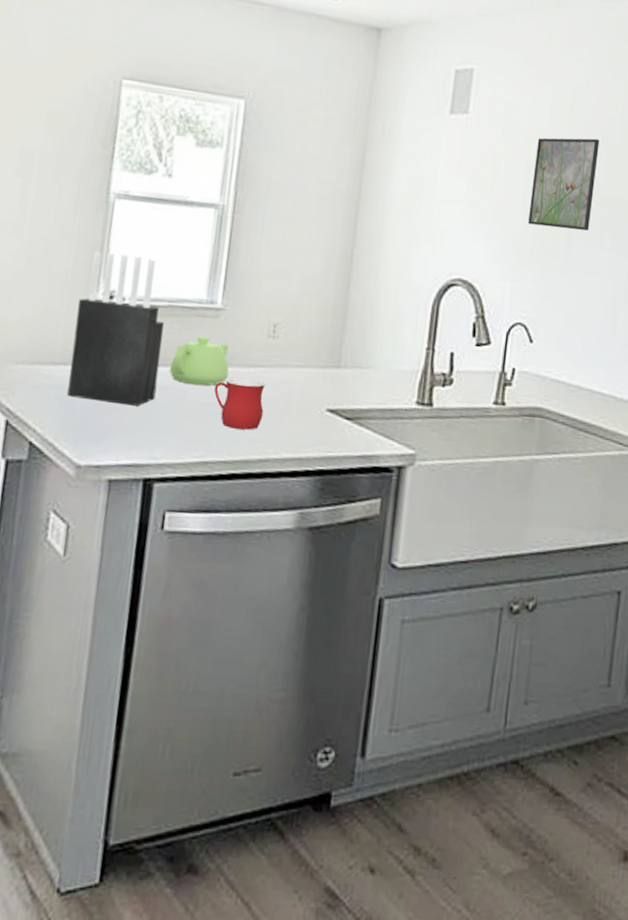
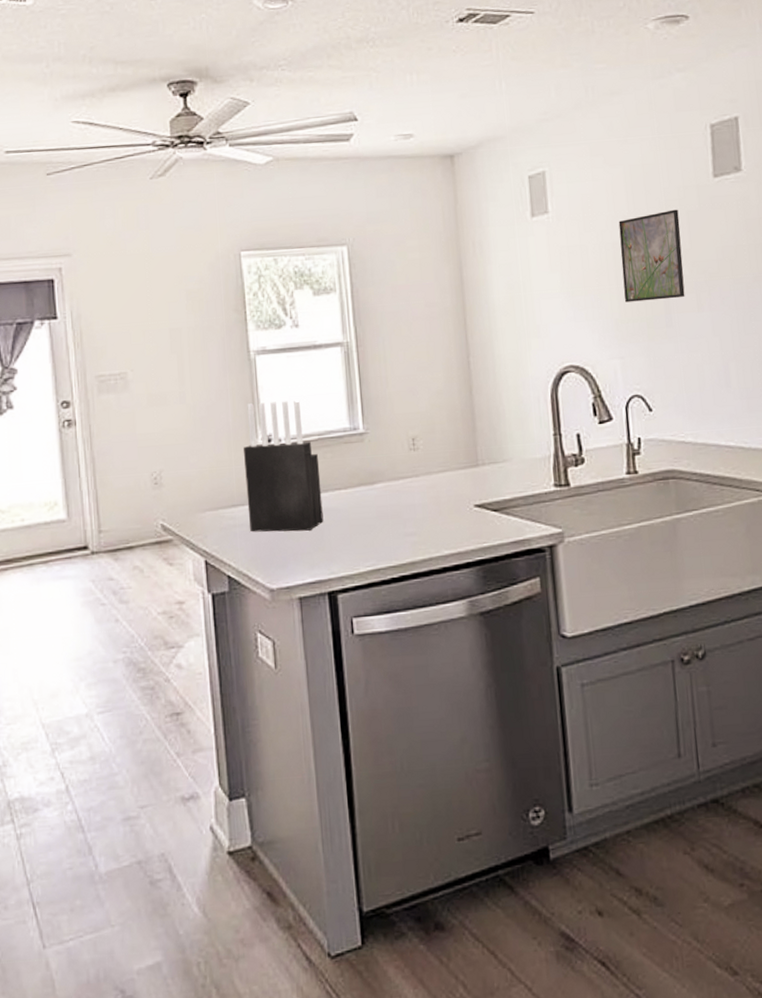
teapot: present [170,336,229,386] -> none [331,459,382,504]
mug: present [214,377,266,430] -> none [372,489,419,536]

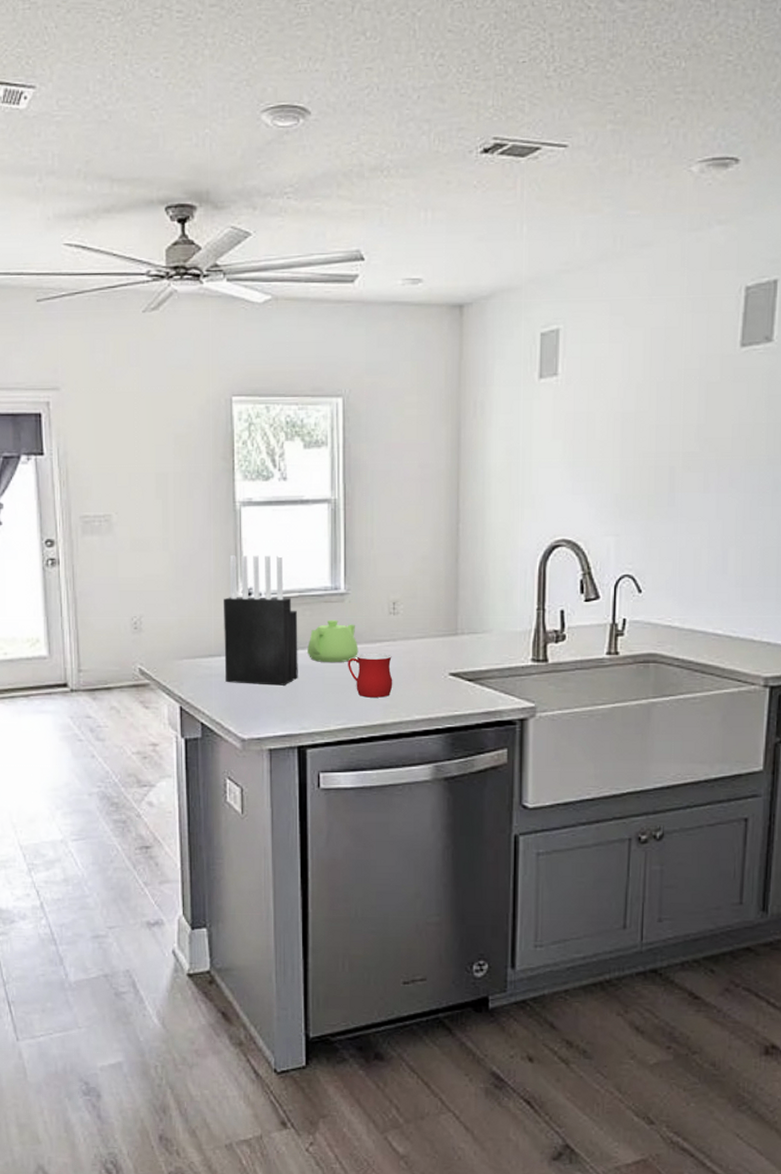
teapot: none [331,459,382,504] -> present [308,619,359,662]
mug: none [372,489,419,536] -> present [348,653,393,698]
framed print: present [618,209,685,303] -> none [627,380,698,477]

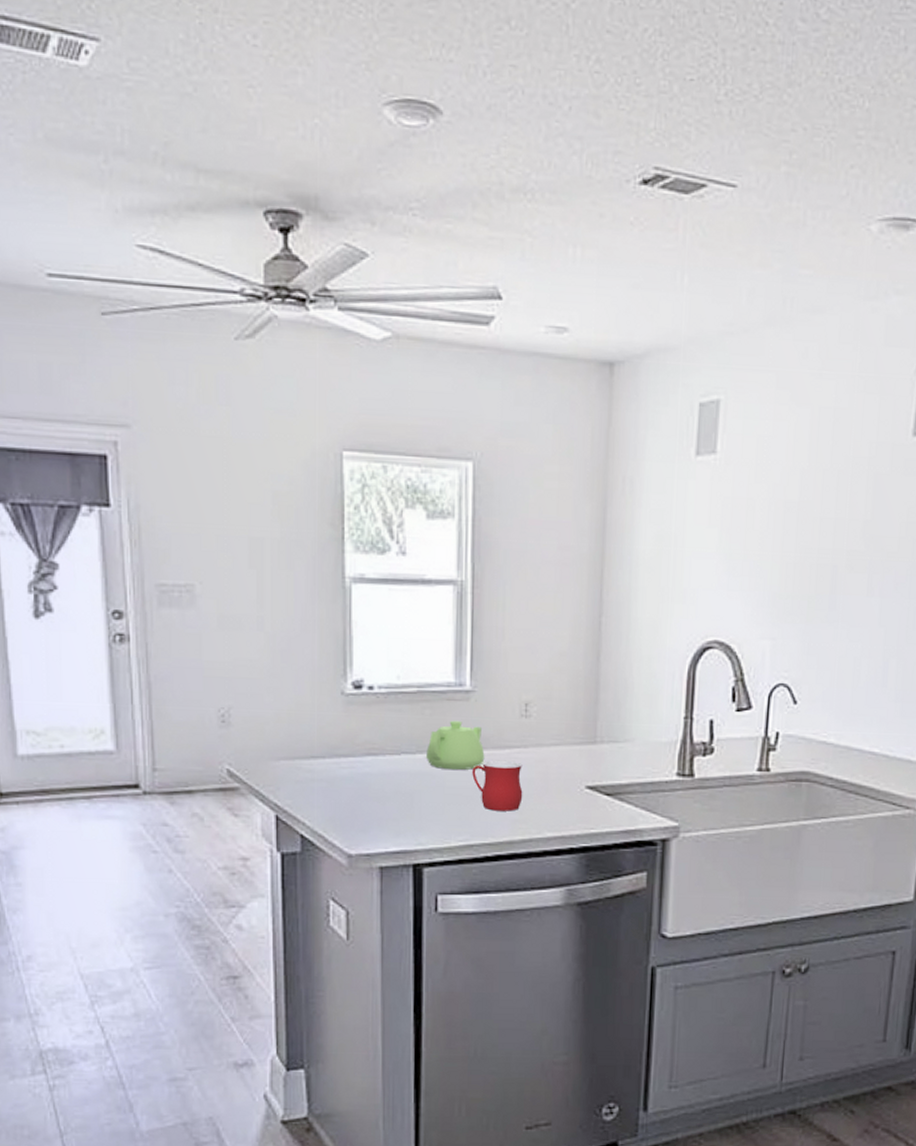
knife block: present [224,555,298,686] -> none [329,640,416,795]

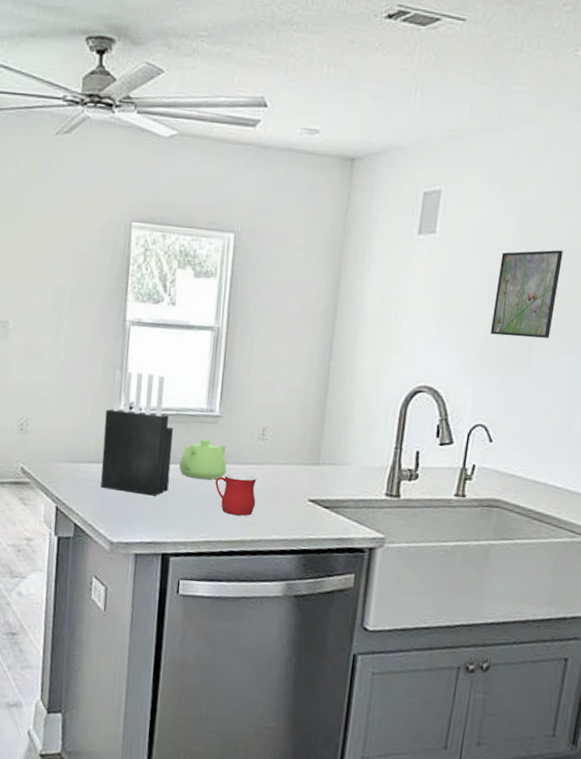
knife block: none [329,640,416,795] -> present [101,370,173,496]
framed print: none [787,469,866,577] -> present [490,250,563,339]

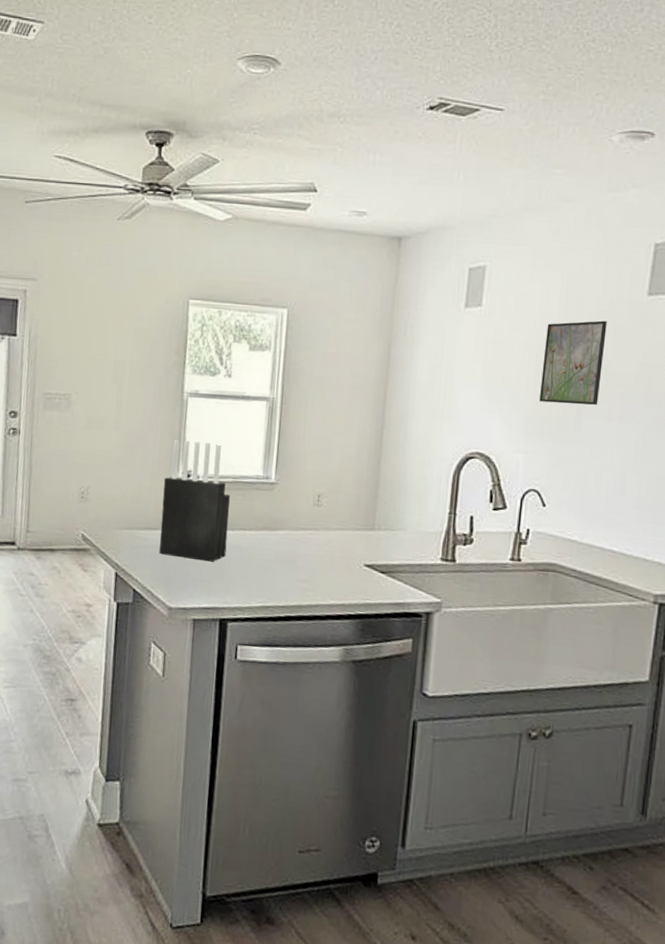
teapot: present [179,439,227,480] -> none [236,505,283,546]
mug: present [215,473,257,516] -> none [272,539,313,581]

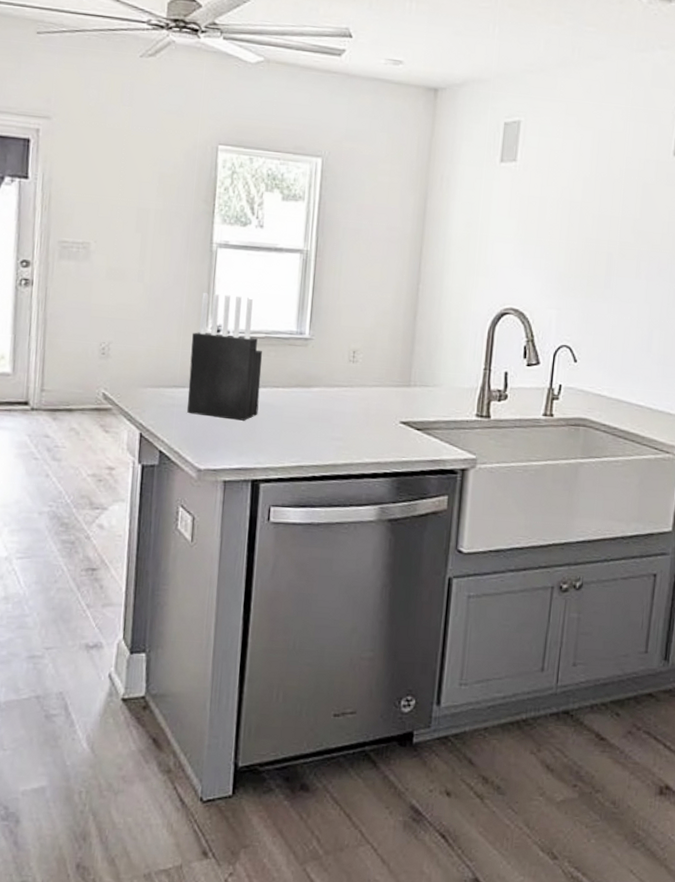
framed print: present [538,320,607,405] -> none [571,179,636,263]

